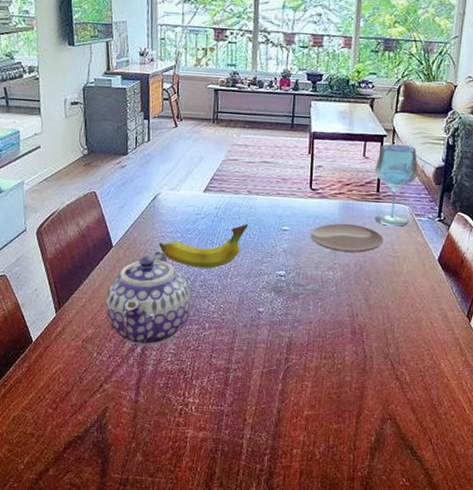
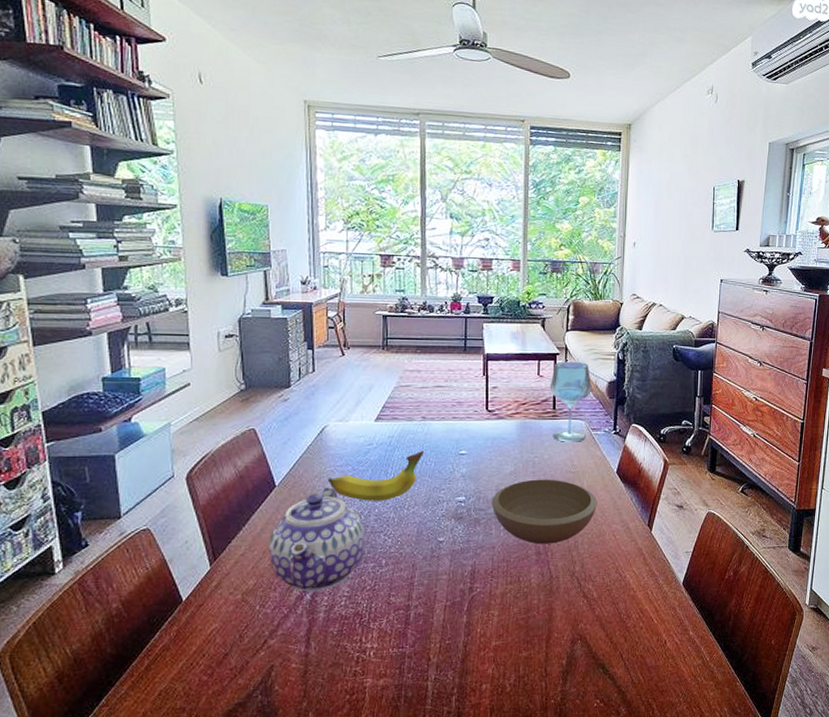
bowl: none [310,260,416,325] -> present [491,479,598,545]
plate: present [311,223,384,253] -> none [490,444,563,472]

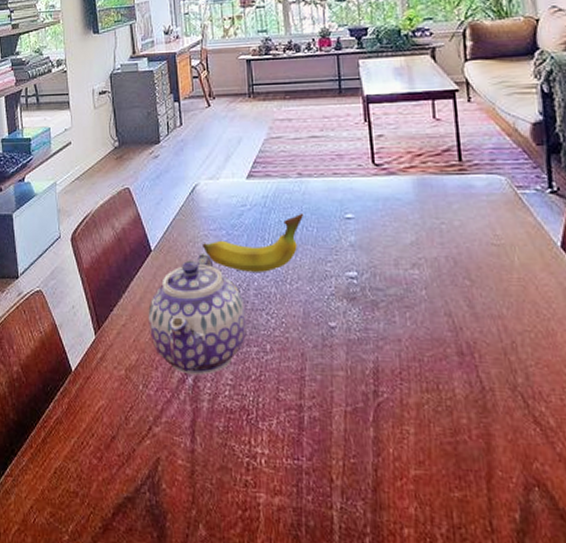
bowl: present [491,479,598,545] -> none [390,252,539,342]
wine glass: present [550,361,592,442] -> none [450,98,510,204]

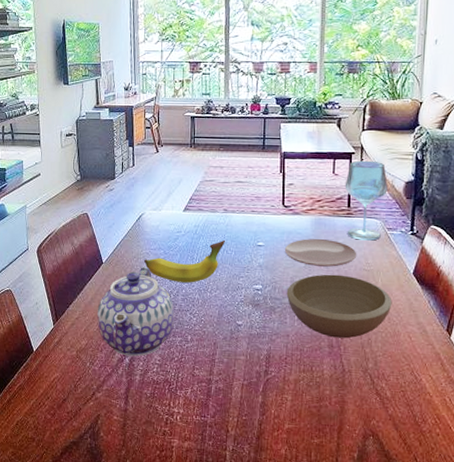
plate: none [382,206,480,242] -> present [285,239,357,267]
bowl: none [390,252,539,342] -> present [286,274,392,339]
wine glass: none [450,98,510,204] -> present [344,160,388,241]

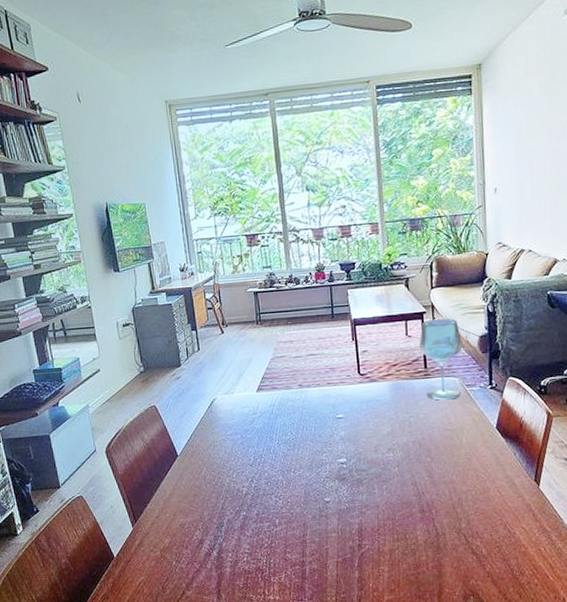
teapot: present [97,266,175,357] -> none [177,453,260,549]
fruit: present [143,239,225,283] -> none [220,416,304,466]
plate: present [285,239,357,267] -> none [366,403,439,432]
bowl: present [286,274,392,339] -> none [371,437,479,502]

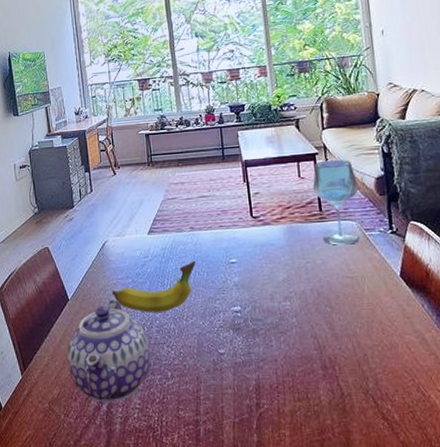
teapot: none [177,453,260,549] -> present [67,298,152,403]
fruit: none [220,416,304,466] -> present [111,260,196,313]

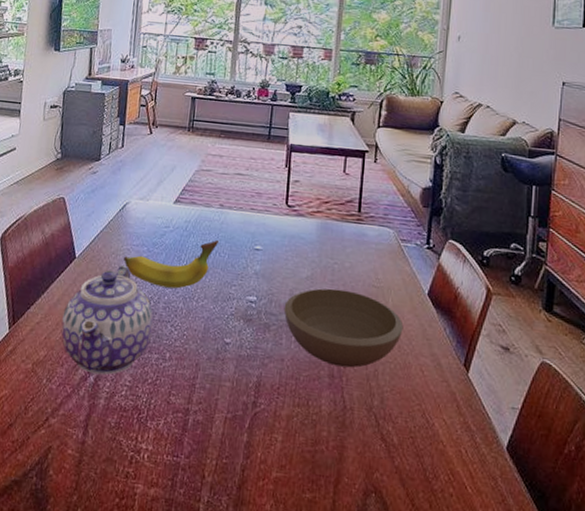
bowl: none [267,285,384,358] -> present [283,288,404,368]
wine glass: present [312,159,359,245] -> none [355,160,403,253]

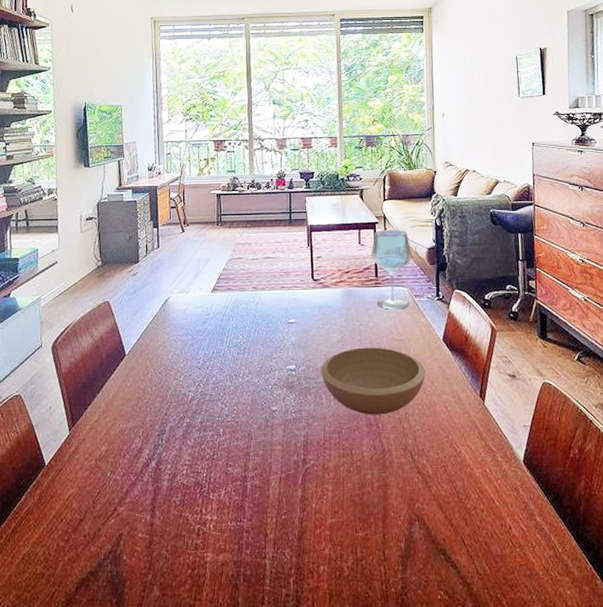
teapot: present [60,264,154,375] -> none [119,355,206,459]
fruit: present [123,239,218,289] -> none [170,319,256,369]
wine glass: none [355,160,403,253] -> present [371,229,412,310]

